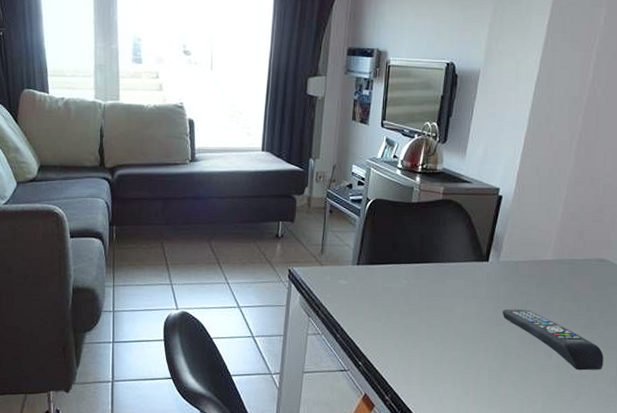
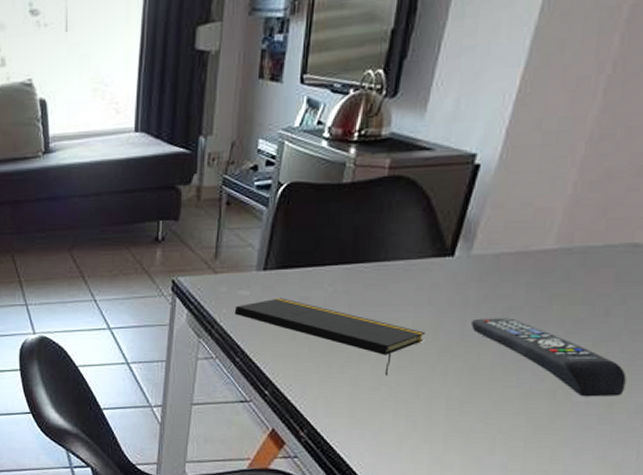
notepad: none [335,287,472,351] -> present [234,298,425,375]

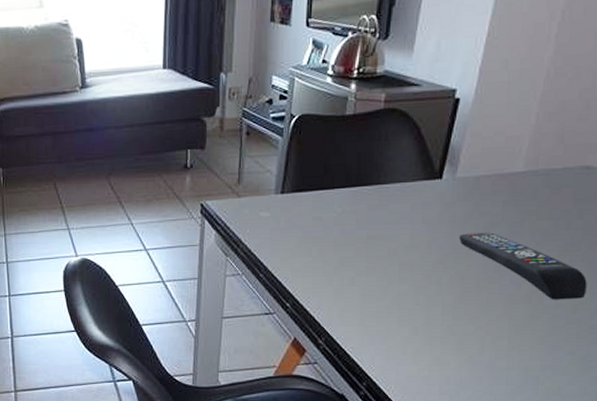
notepad: present [234,298,425,375] -> none [257,218,421,286]

